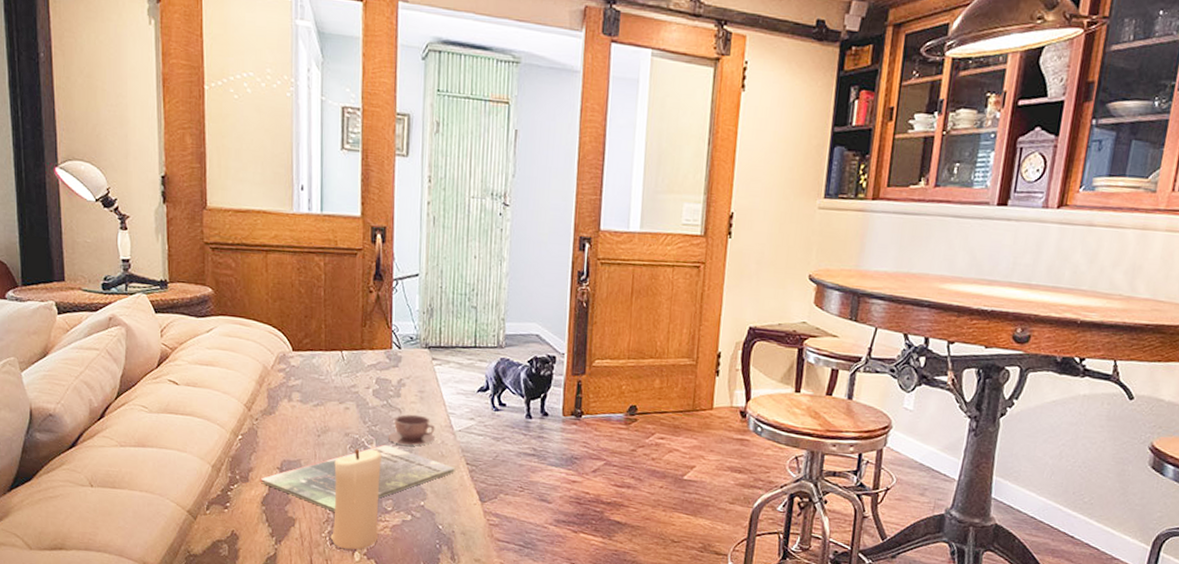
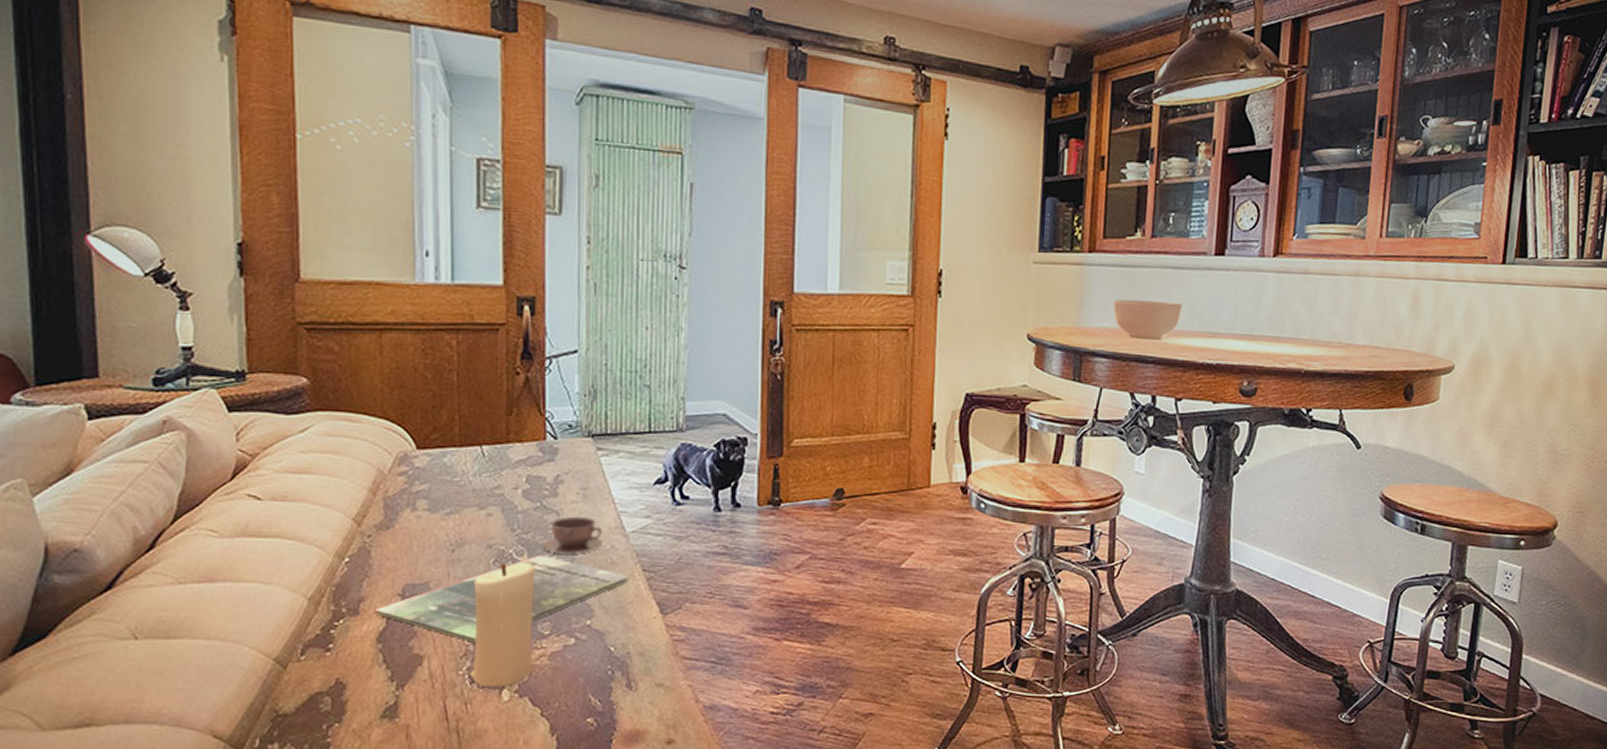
bowl: none [893,245,962,285] -> present [1113,299,1183,340]

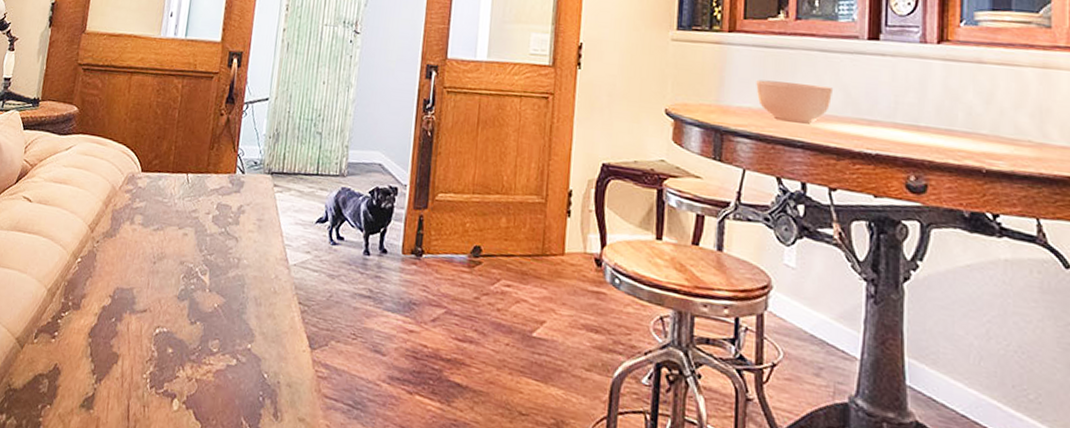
magazine: present [374,554,630,643] -> none [90,275,288,350]
candle: present [470,562,535,688] -> none [151,279,214,397]
teacup: present [542,516,603,554] -> none [221,244,270,279]

